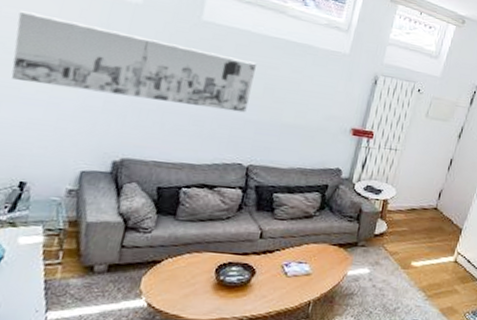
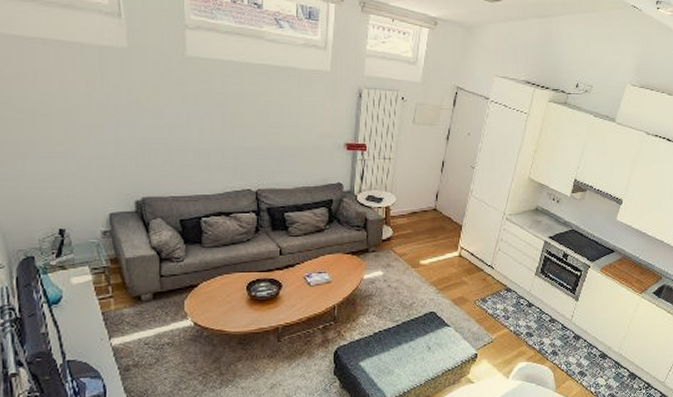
wall art: present [11,11,256,113] -> none [18,70,245,141]

